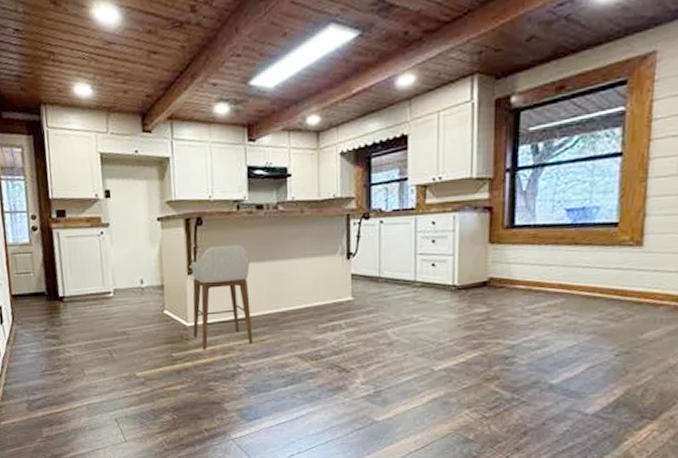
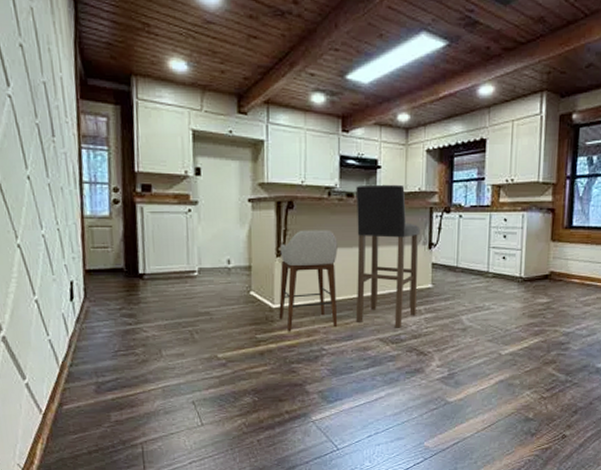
bar stool: none [265,192,337,344] -> present [355,184,421,328]

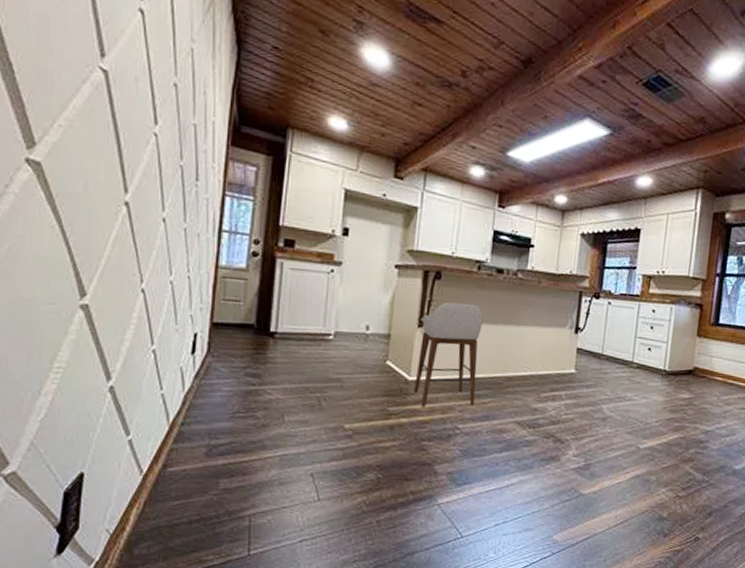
bar stool: present [355,184,421,328] -> none [493,262,569,412]

